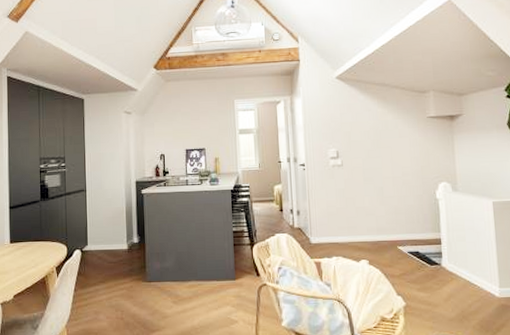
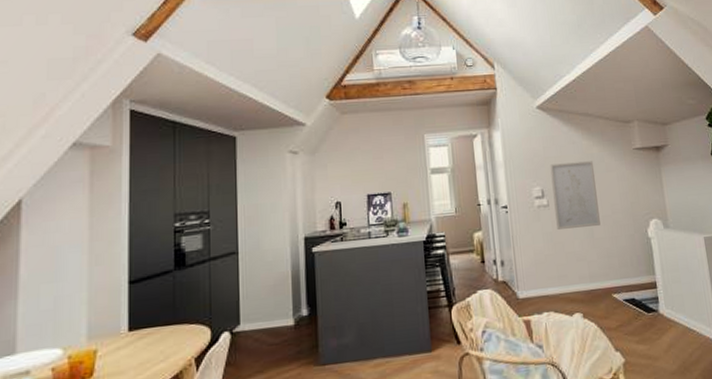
wall art: none [345,127,390,187] -> present [550,161,600,230]

